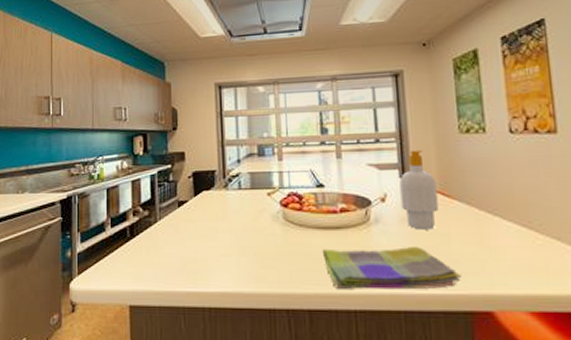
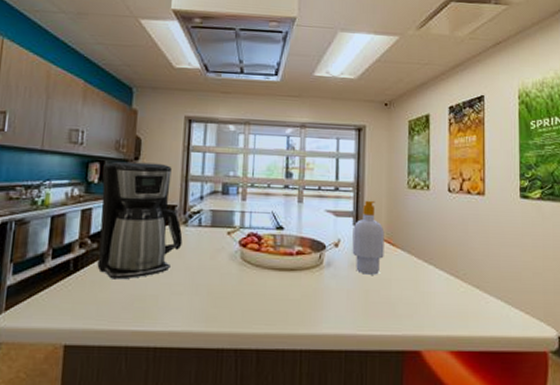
coffee maker: none [146,131,225,244] -> present [97,161,183,280]
dish towel: present [322,245,462,290] -> none [275,289,398,331]

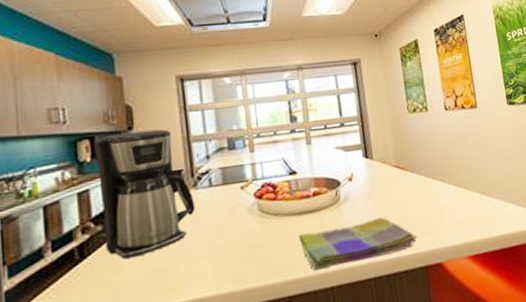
dish towel: none [275,289,398,331] -> present [298,216,418,270]
soap bottle: present [352,200,385,275] -> none [363,130,396,202]

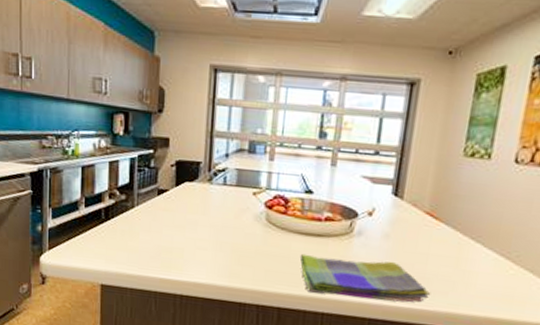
coffee maker: present [94,129,196,260] -> none [126,113,207,231]

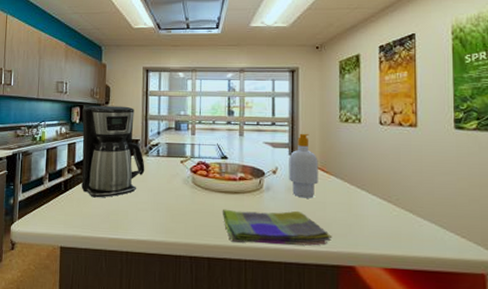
coffee maker: none [126,113,207,231] -> present [81,105,145,198]
soap bottle: none [387,167,428,248] -> present [289,133,318,198]

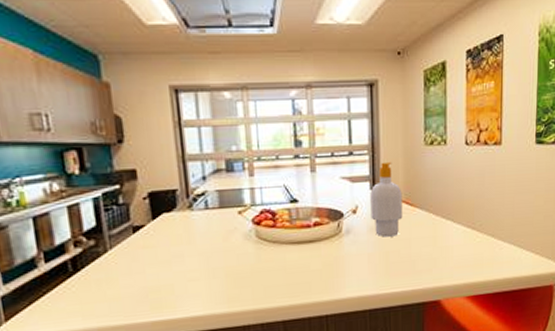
coffee maker: present [81,105,145,198] -> none [81,144,191,275]
dish towel: present [222,209,333,246] -> none [295,251,418,298]

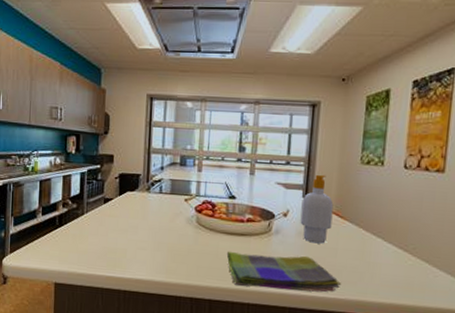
dish towel: none [295,251,418,298] -> present [226,251,342,292]

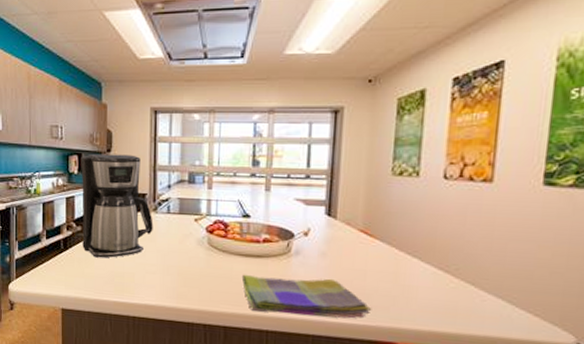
coffee maker: none [77,135,146,235] -> present [81,153,153,258]
soap bottle: present [300,174,334,244] -> none [323,188,361,265]

